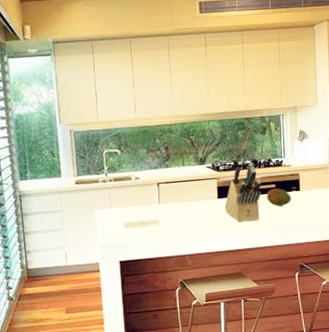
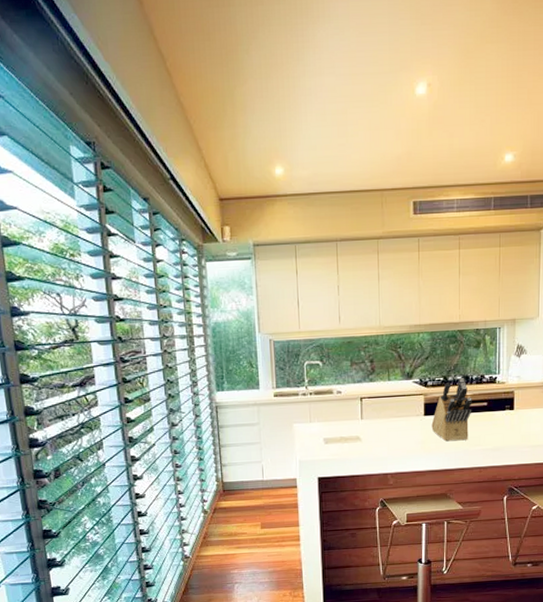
fruit: present [266,188,292,207] -> none [477,407,505,426]

